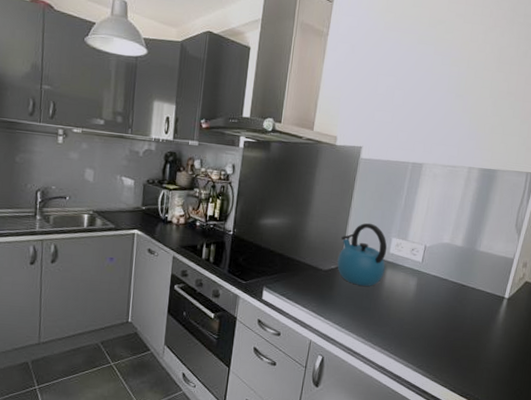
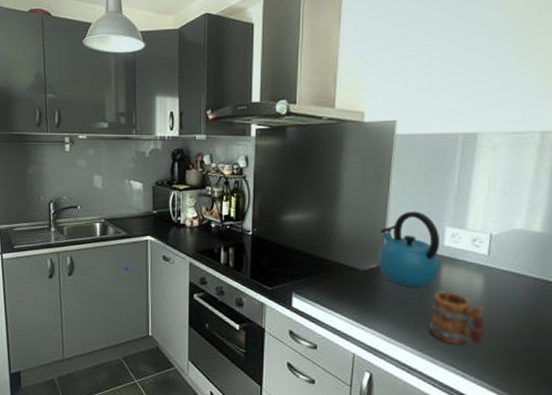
mug: none [373,290,415,335] -> present [430,291,485,346]

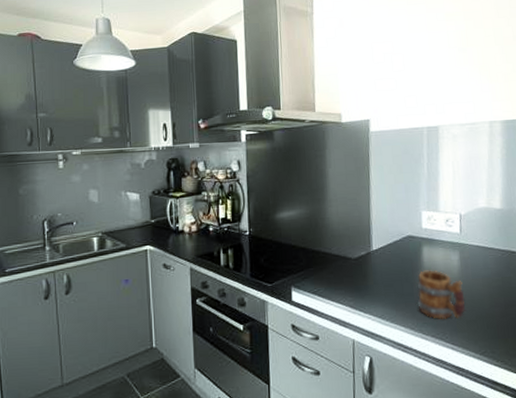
kettle: present [378,211,440,287] -> none [366,199,421,270]

